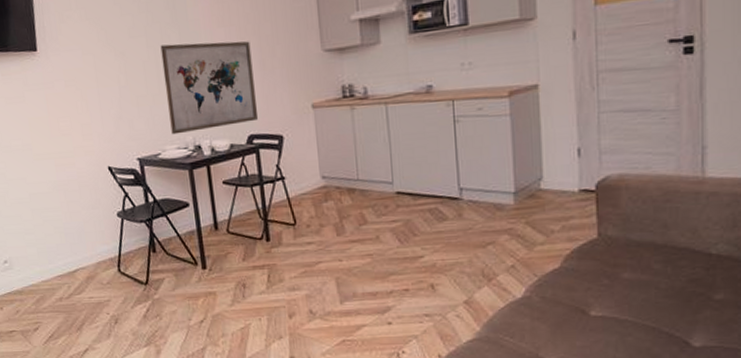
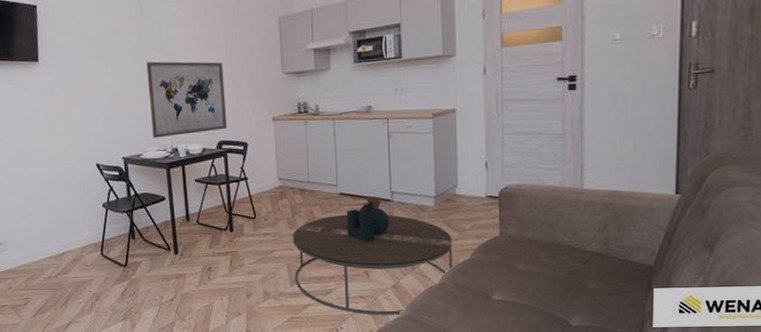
coffee table: none [340,194,538,336] -> present [292,196,452,315]

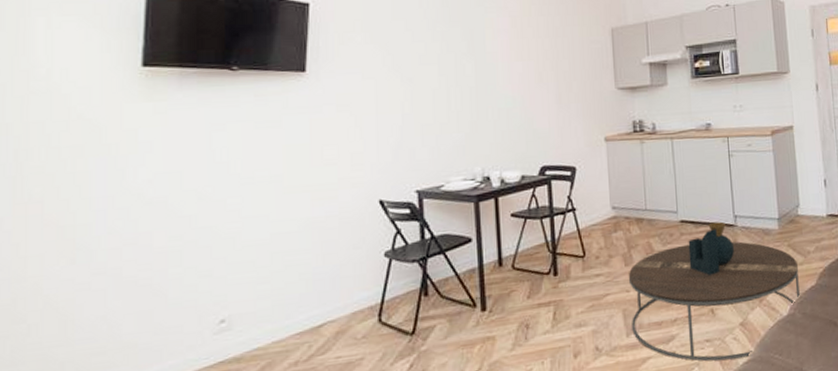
wall art: present [146,61,228,138] -> none [453,73,552,165]

